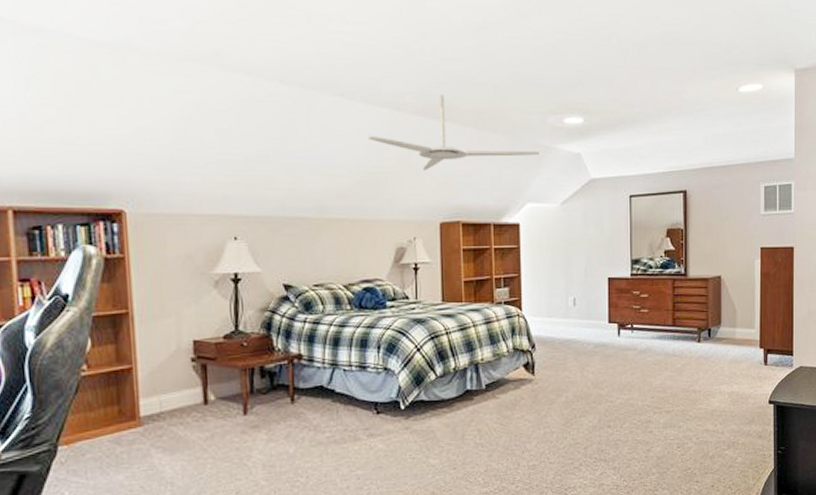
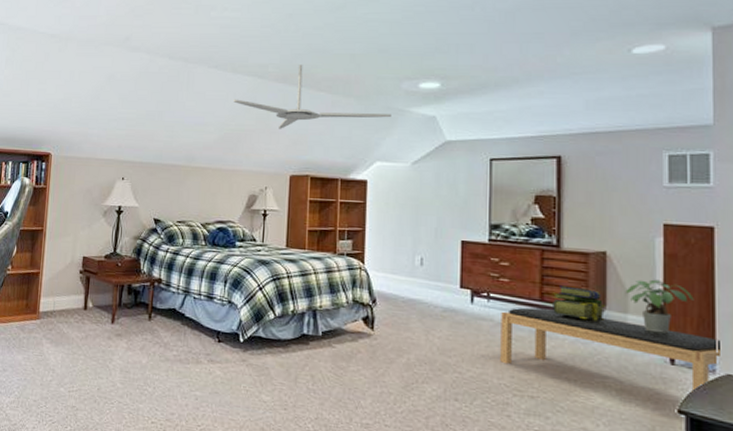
bench: none [643,331,796,387] -> present [500,307,720,393]
stack of books: none [682,310,720,338] -> present [553,285,605,321]
potted plant: none [734,296,780,341] -> present [625,279,694,334]

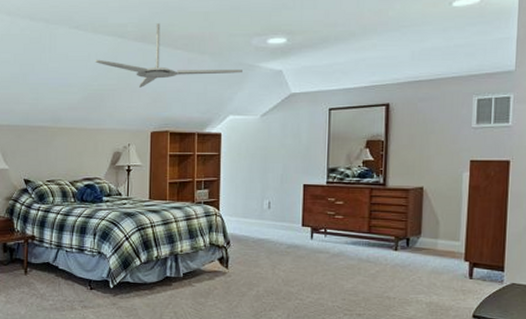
bench: present [500,307,720,393] -> none [334,238,508,300]
stack of books: present [553,285,605,321] -> none [378,218,420,247]
potted plant: present [625,279,694,334] -> none [437,208,491,254]

